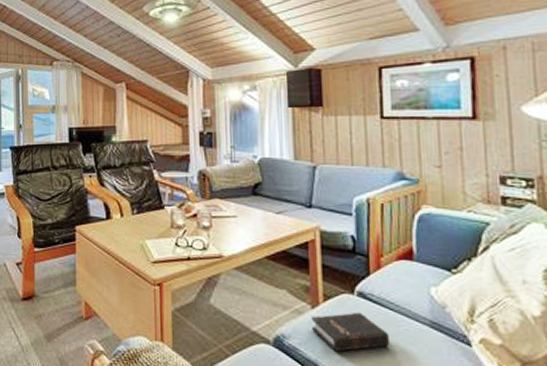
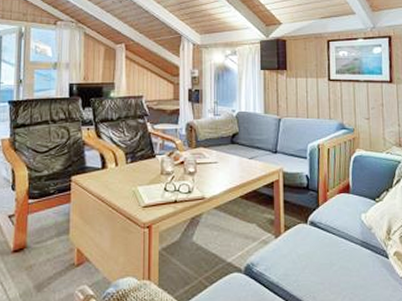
hardback book: present [312,312,391,352] -> none [275,238,333,273]

